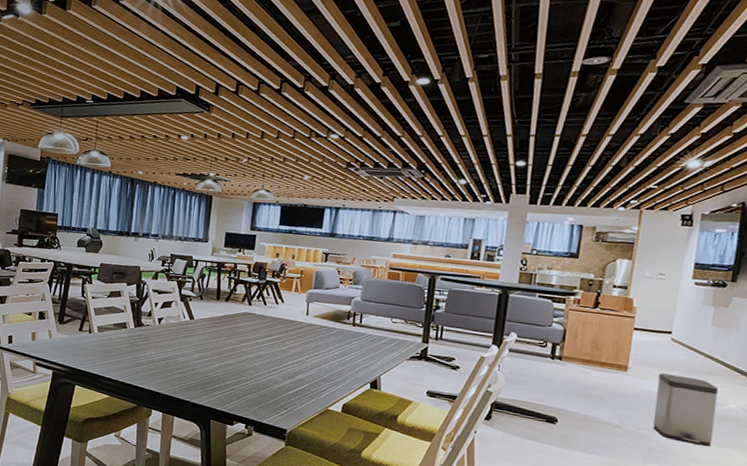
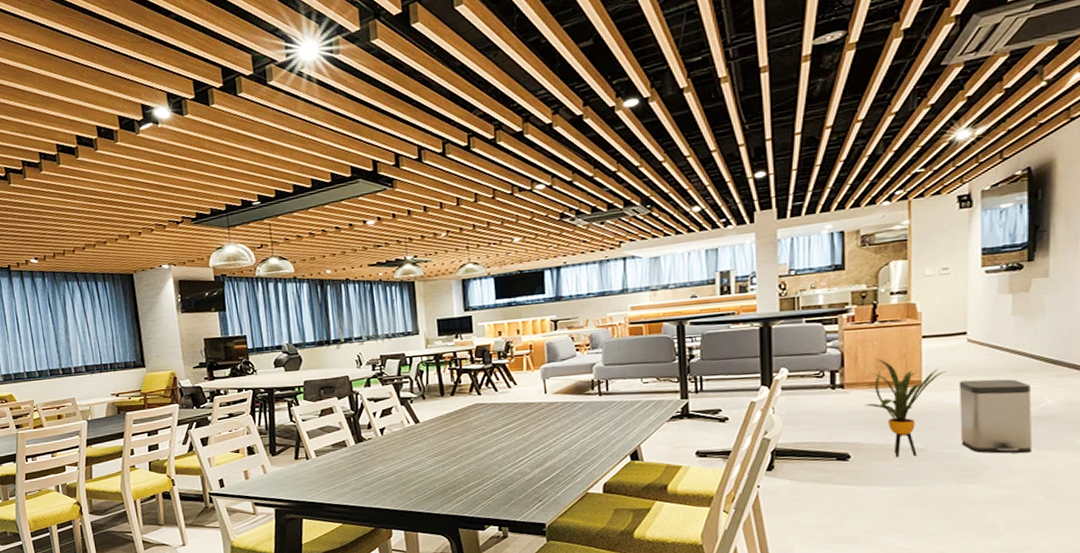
house plant: none [577,340,651,432] -> present [865,359,947,458]

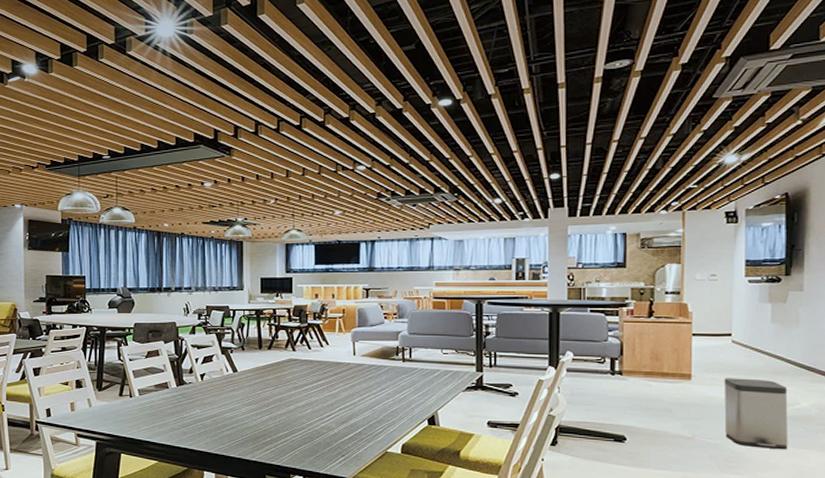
house plant: present [865,359,947,458] -> none [640,351,714,445]

